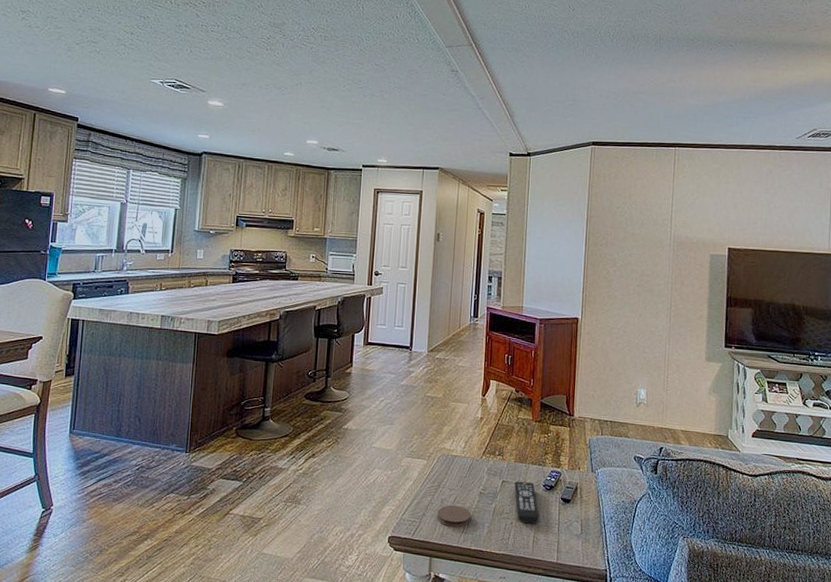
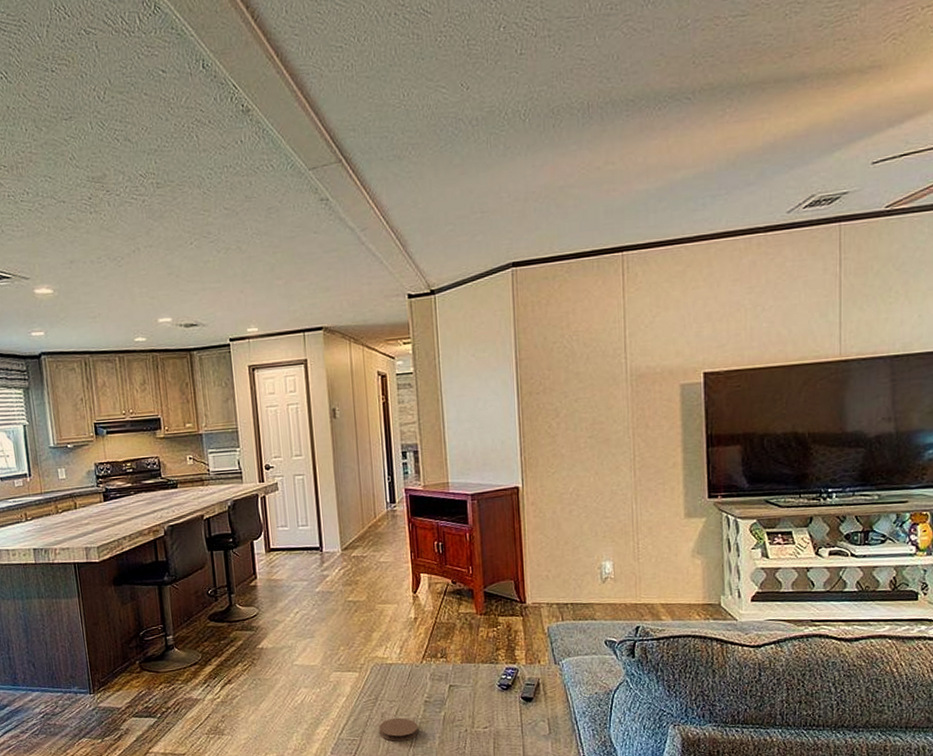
remote control: present [514,481,540,524] -> none [464,683,498,729]

